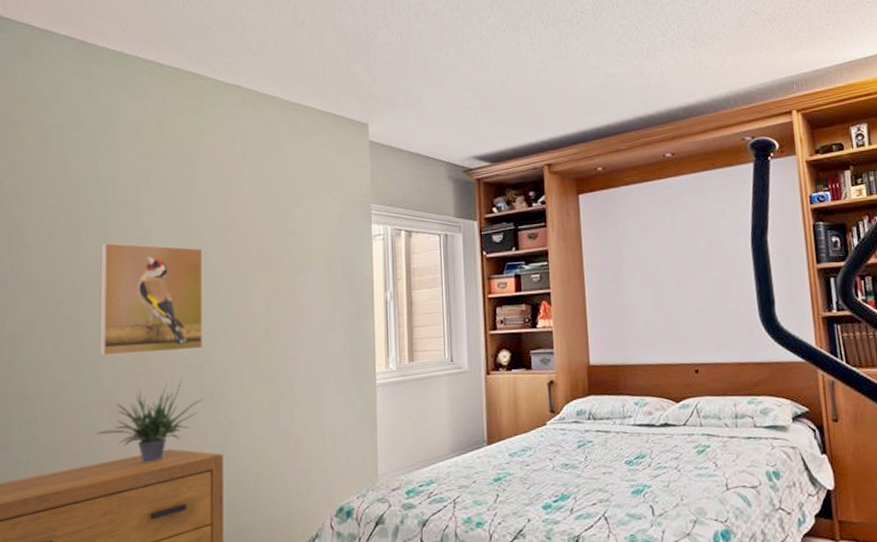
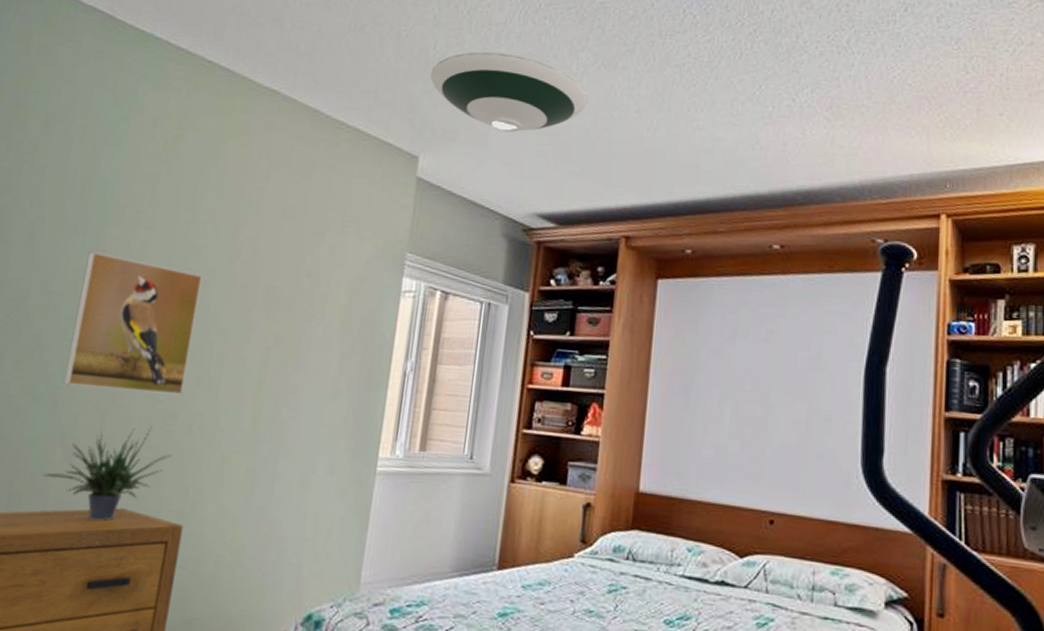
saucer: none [366,29,500,94] -> present [430,52,588,133]

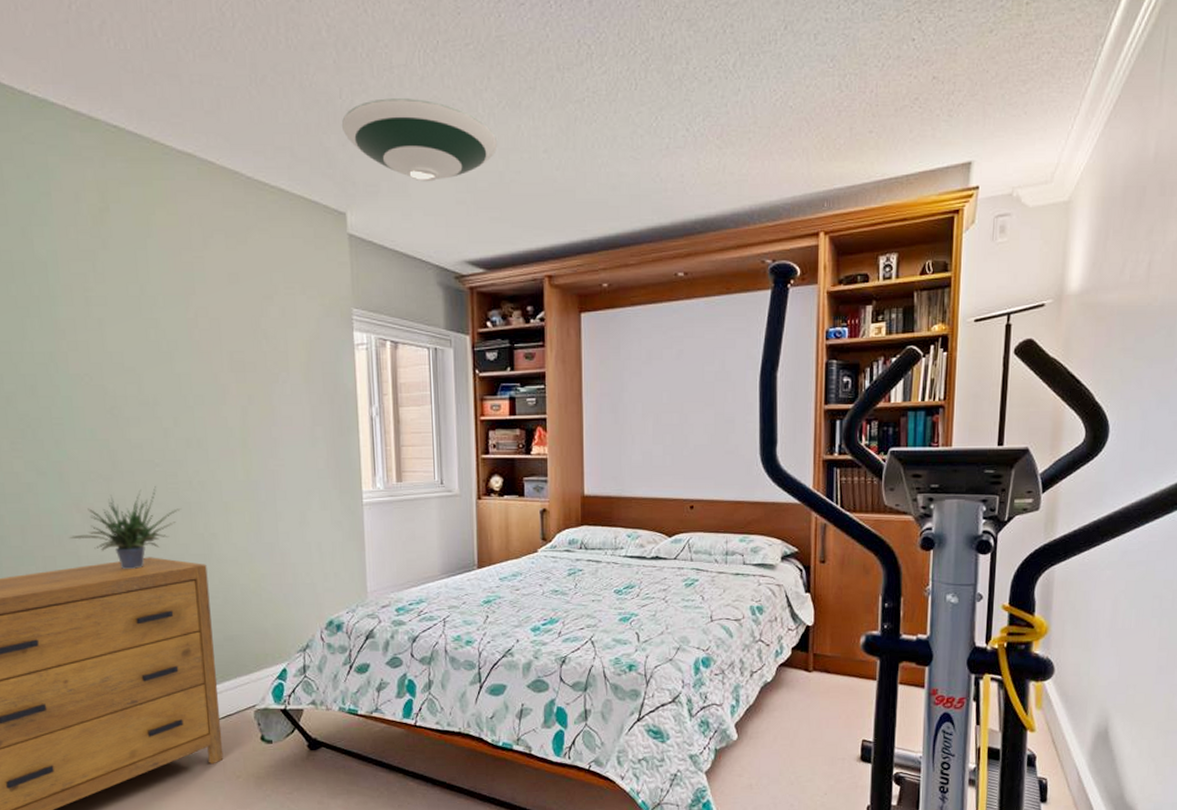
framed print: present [64,252,202,395] -> none [49,333,176,459]

